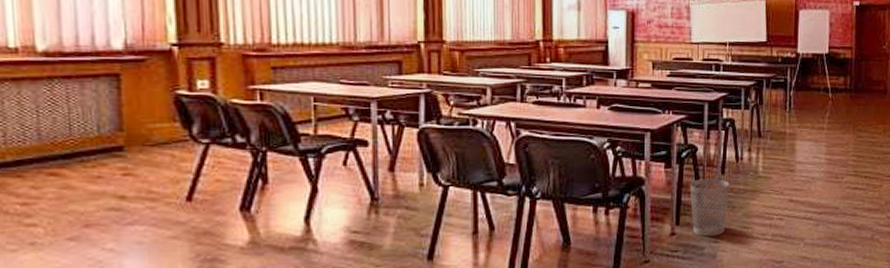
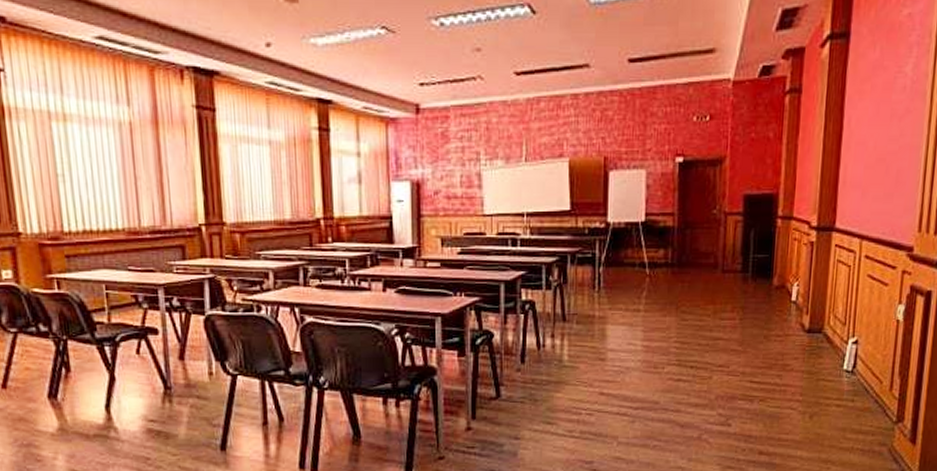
wastebasket: present [689,179,730,237] -> none [486,368,530,432]

